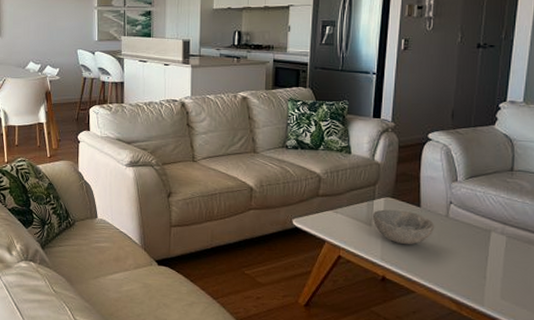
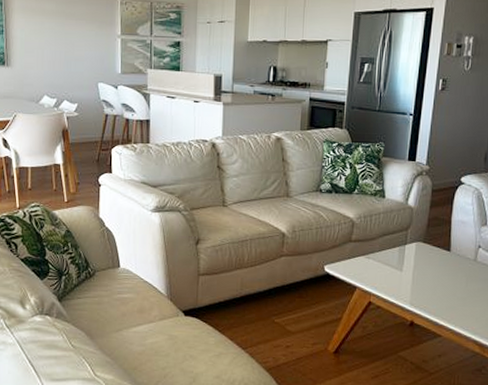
bowl: present [372,209,435,245] -> none [403,254,464,290]

